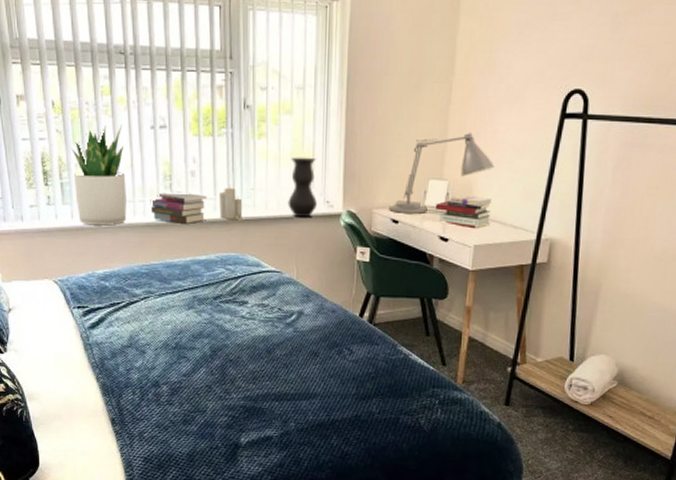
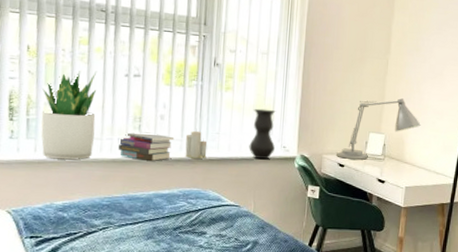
books: present [435,194,491,228] -> none [374,145,419,173]

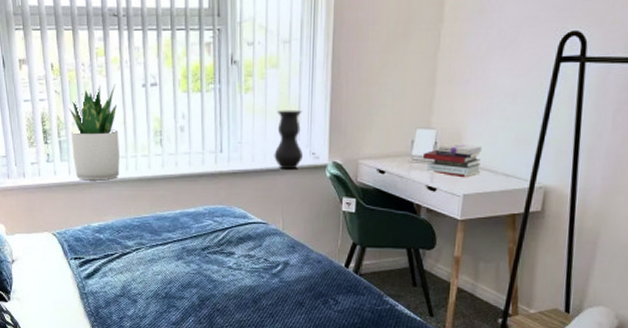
books: present [118,132,175,161] -> none [142,146,196,177]
candle: present [185,129,207,159] -> none [208,140,230,172]
desk lamp: present [337,98,421,160] -> none [375,80,485,163]
books: none [374,145,419,173] -> present [422,143,481,177]

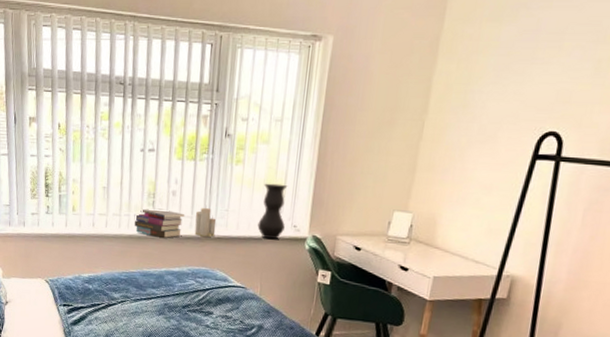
planter: present [69,84,120,181] -> none [70,146,117,235]
books: none [142,146,196,177] -> present [134,208,185,238]
candle: none [208,140,230,172] -> present [194,206,216,237]
books: present [422,143,481,177] -> none [397,227,455,260]

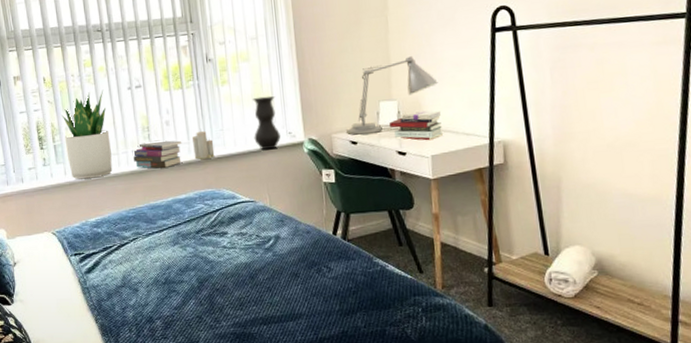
planter: none [70,146,117,235] -> present [62,89,113,180]
desk lamp: none [353,169,461,243] -> present [347,56,438,135]
books: none [397,227,455,260] -> present [389,110,443,140]

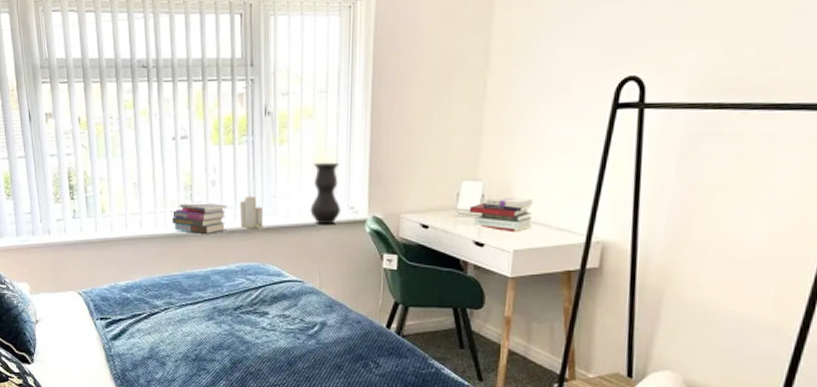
planter: present [62,89,113,180] -> none [96,137,148,237]
desk lamp: present [347,56,438,135] -> none [418,129,536,217]

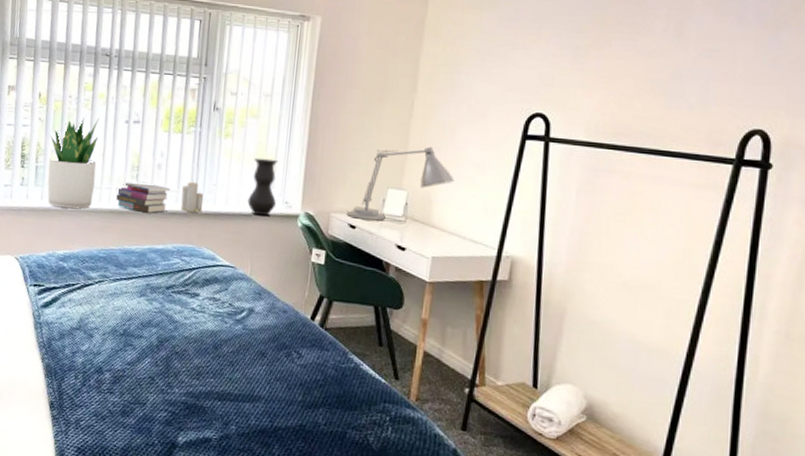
planter: none [96,137,148,237] -> present [47,117,100,209]
desk lamp: none [418,129,536,217] -> present [347,147,455,221]
books: present [468,195,533,231] -> none [393,205,451,240]

